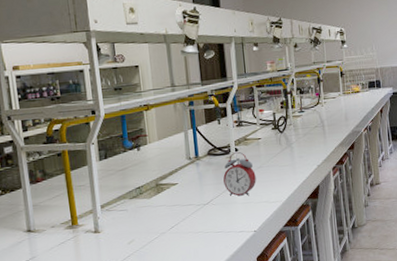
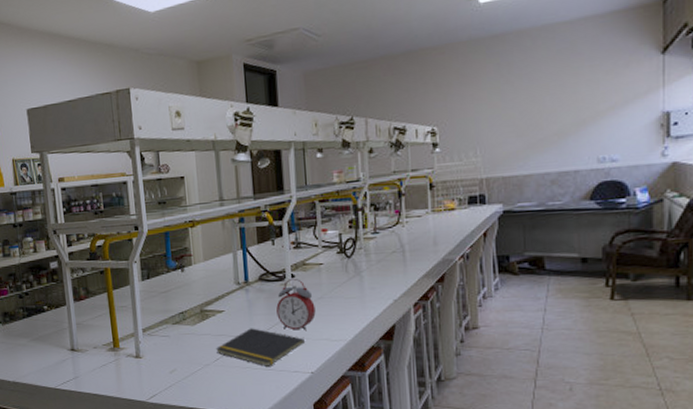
notepad: none [171,197,248,230] -> present [216,328,305,367]

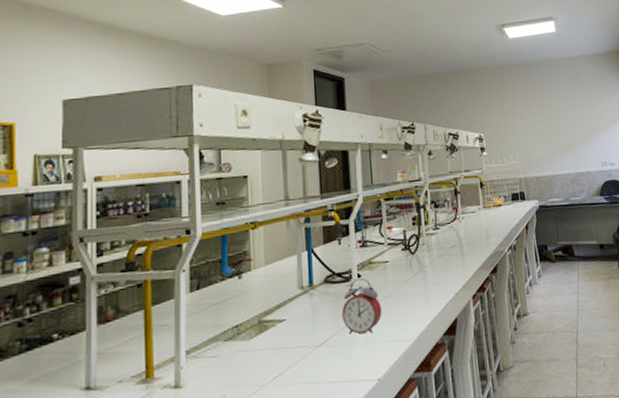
notepad: present [216,328,305,367] -> none [275,336,371,379]

